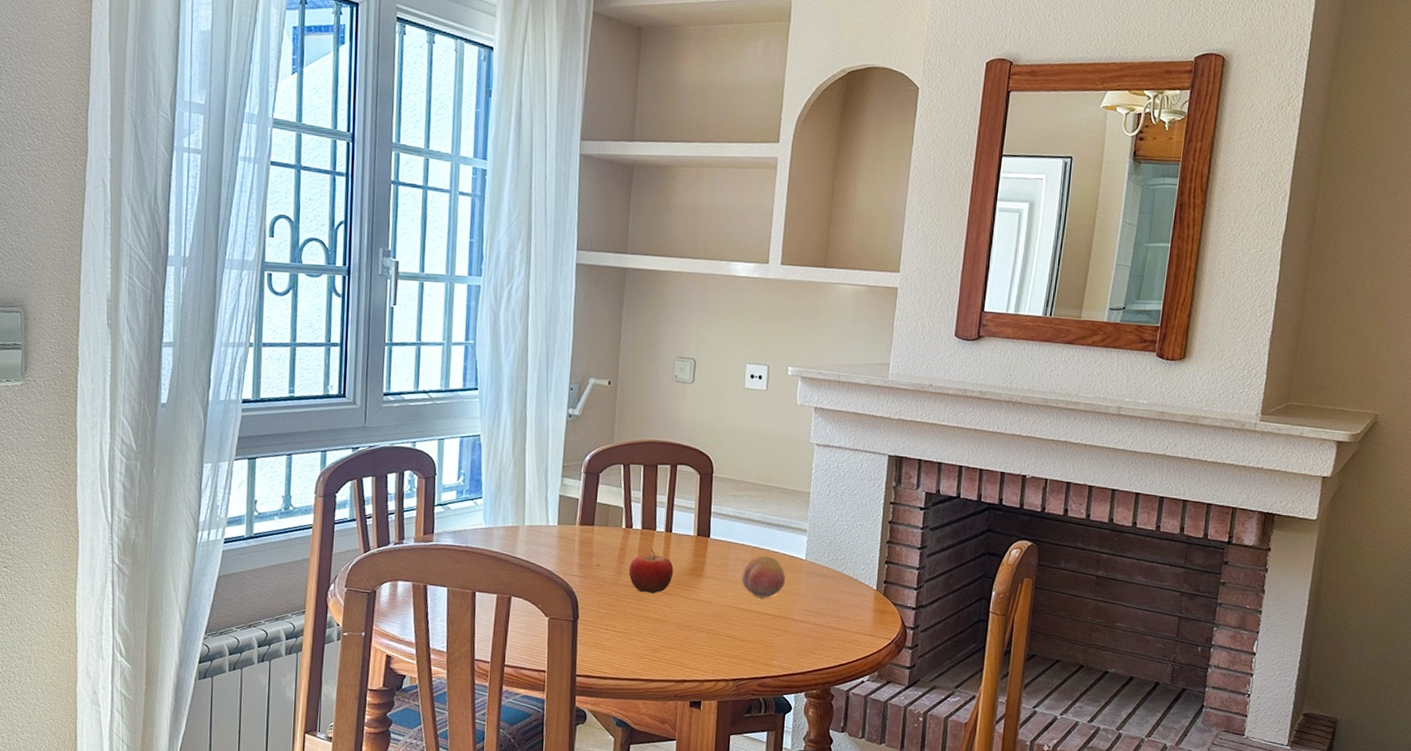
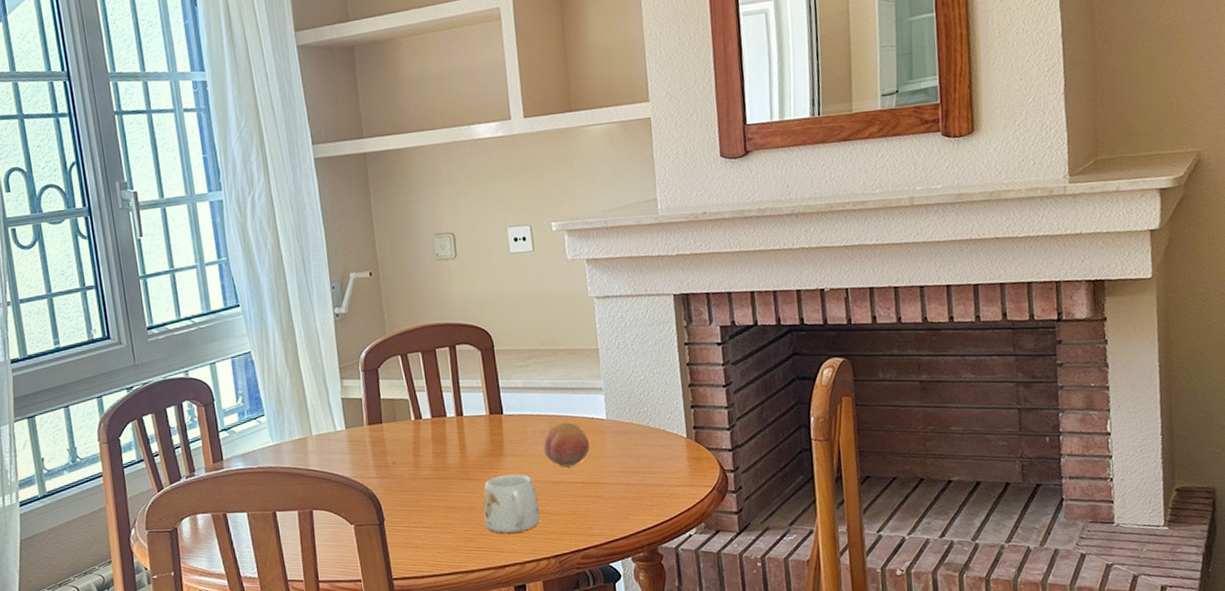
fruit: present [628,549,674,594] -> none [426,436,473,483]
mug: none [673,595,728,652] -> present [483,474,540,533]

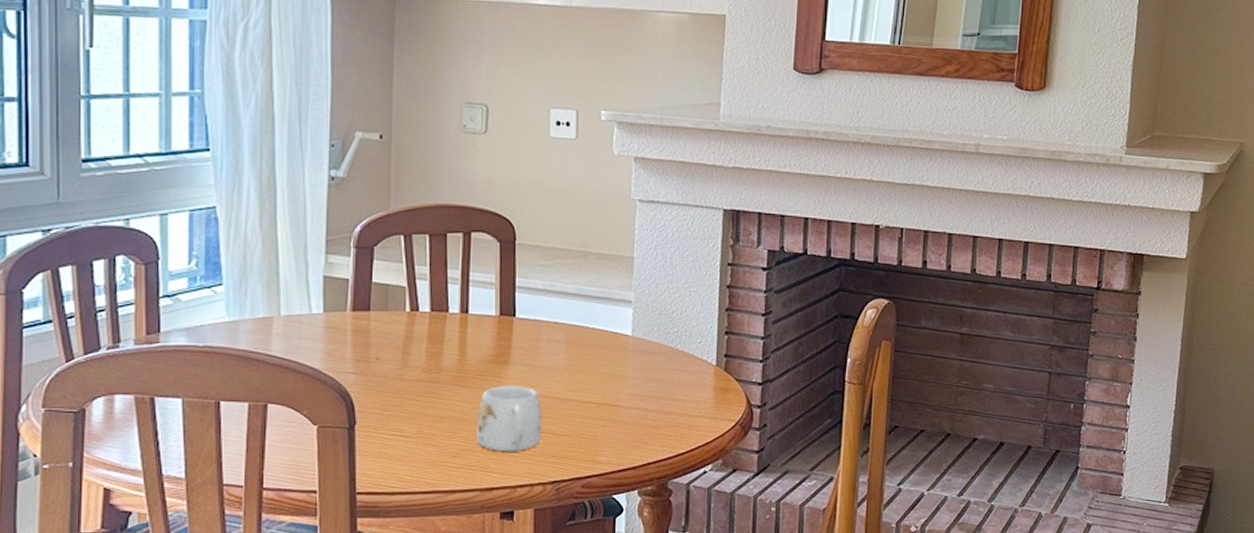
fruit: present [543,422,590,467] -> none [556,334,608,383]

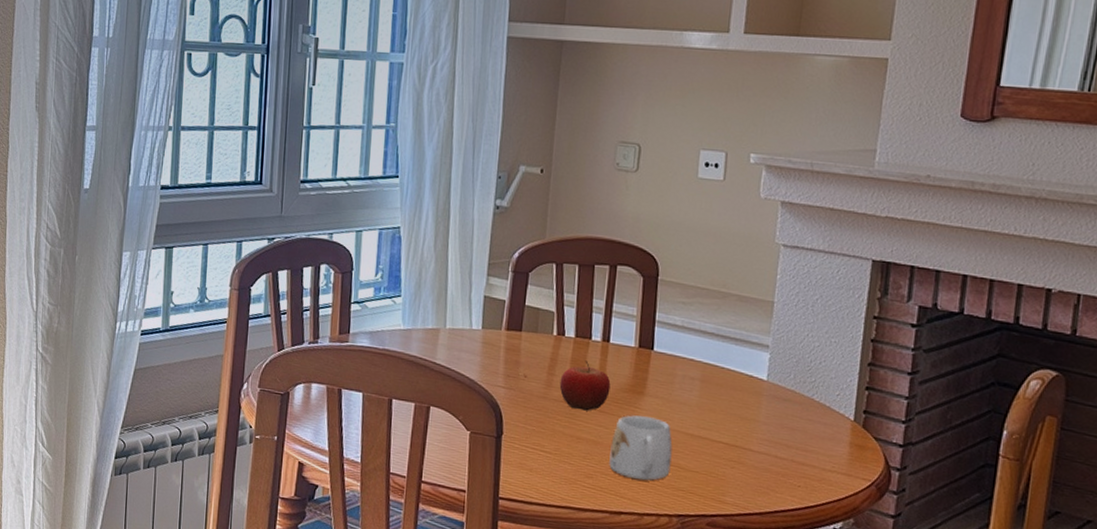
fruit: none [417,335,473,388] -> present [559,360,611,411]

